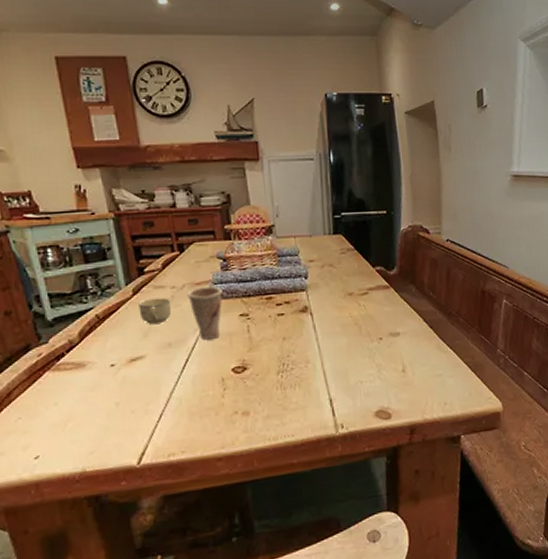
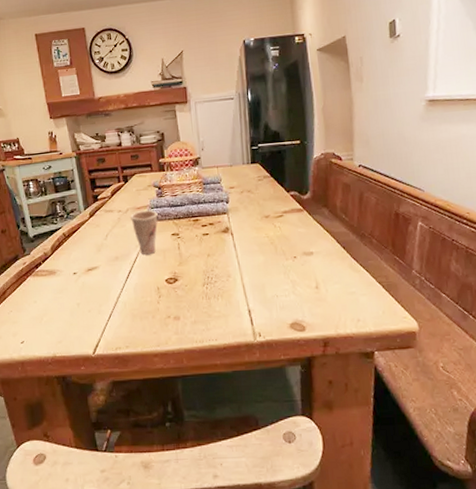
cup: present [138,297,172,324] -> none [93,219,119,241]

